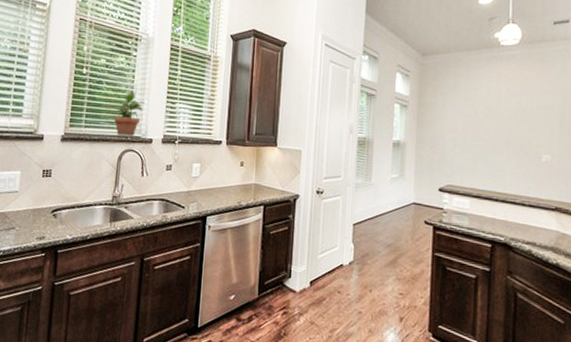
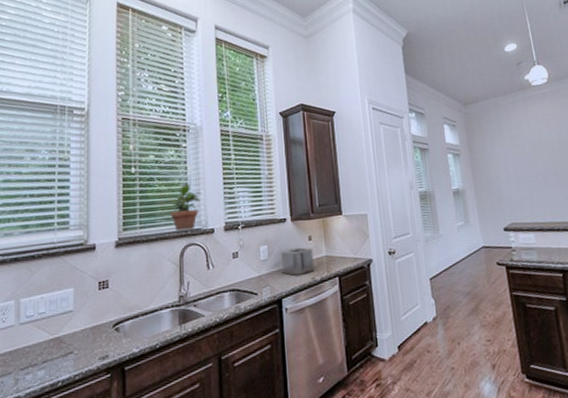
toaster: none [210,170,243,198] -> present [280,247,315,277]

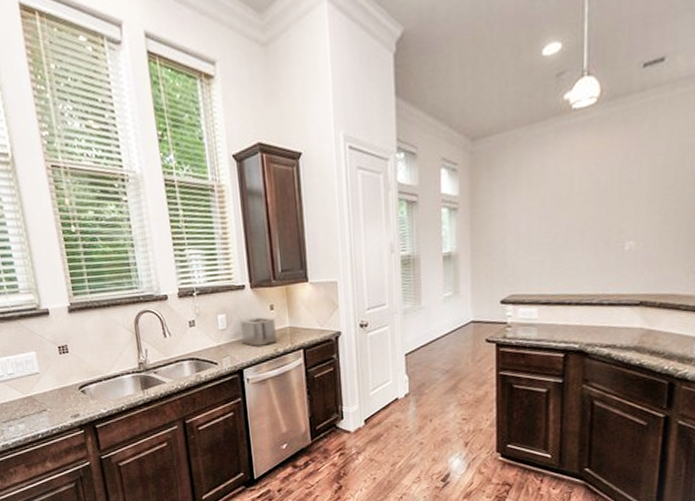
potted plant: present [160,184,201,232] -> none [107,245,150,298]

